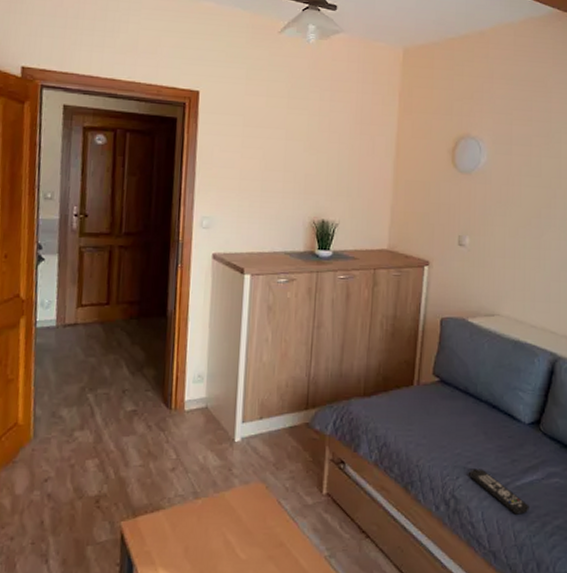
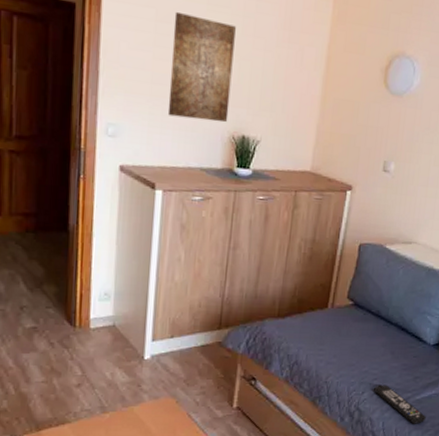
wall art: none [254,116,313,210] -> present [167,11,236,123]

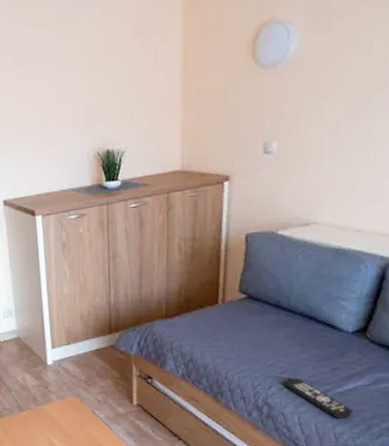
wall art: present [167,11,236,123] -> none [29,47,91,148]

